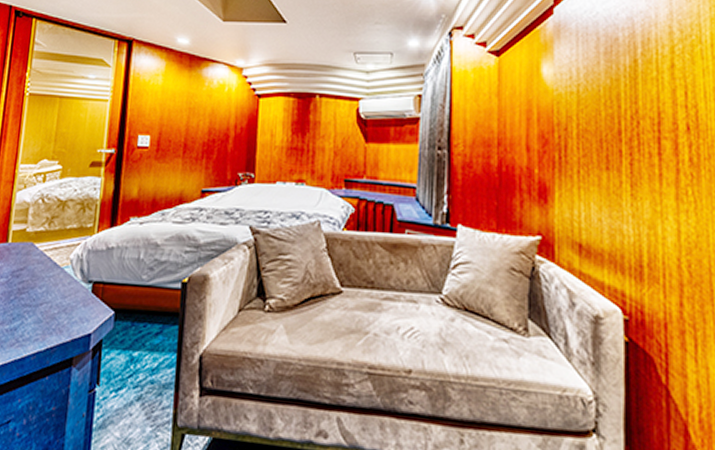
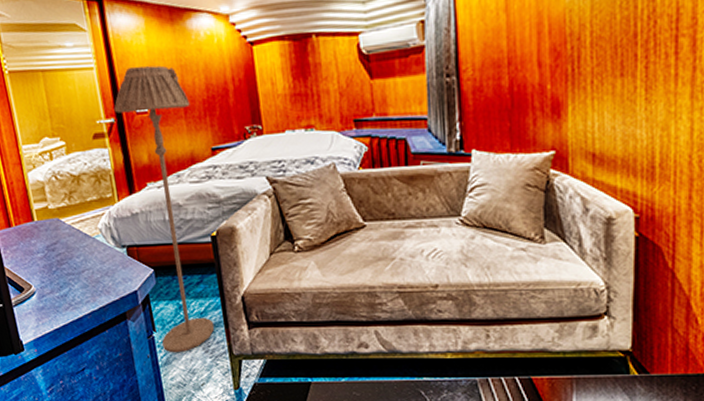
floor lamp: none [102,104,190,416] -> present [114,65,215,353]

